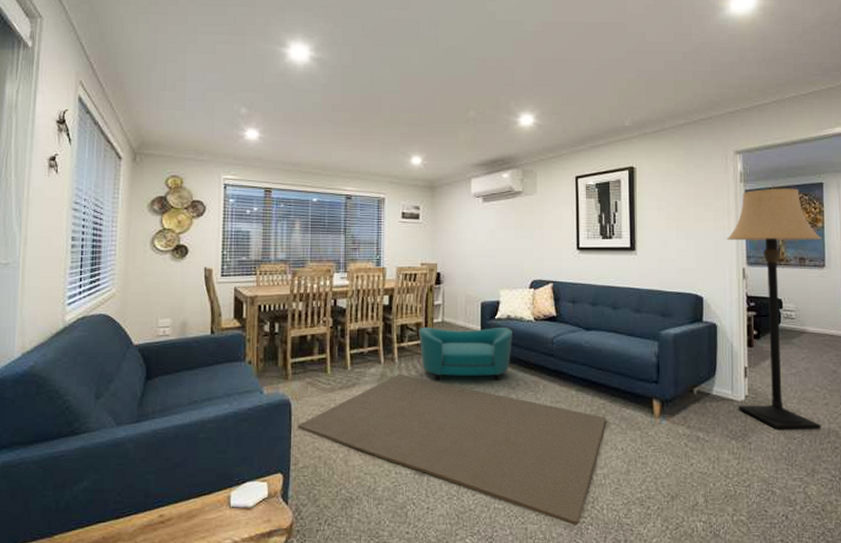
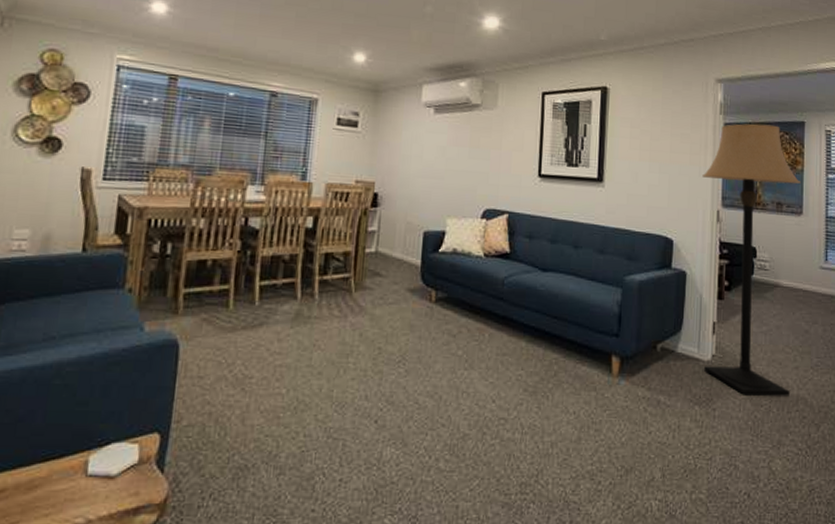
rug: present [298,373,607,525] -> none [185,312,559,503]
dog bed: present [419,326,512,381] -> none [346,257,458,326]

